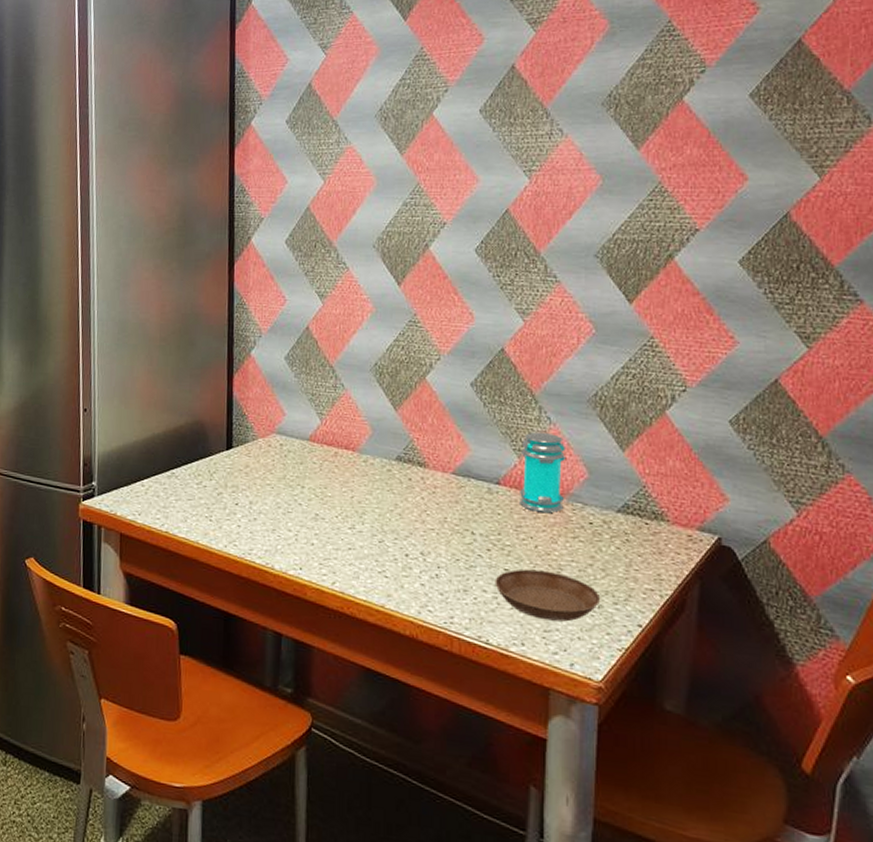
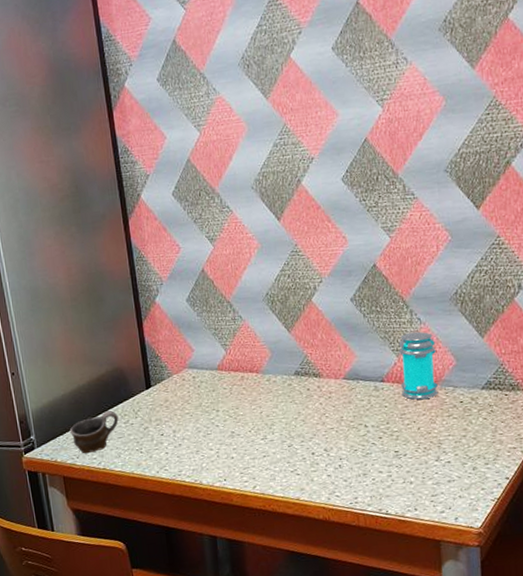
cup: none [135,467,191,512] -> present [69,411,119,454]
saucer: present [495,569,601,622] -> none [388,446,475,487]

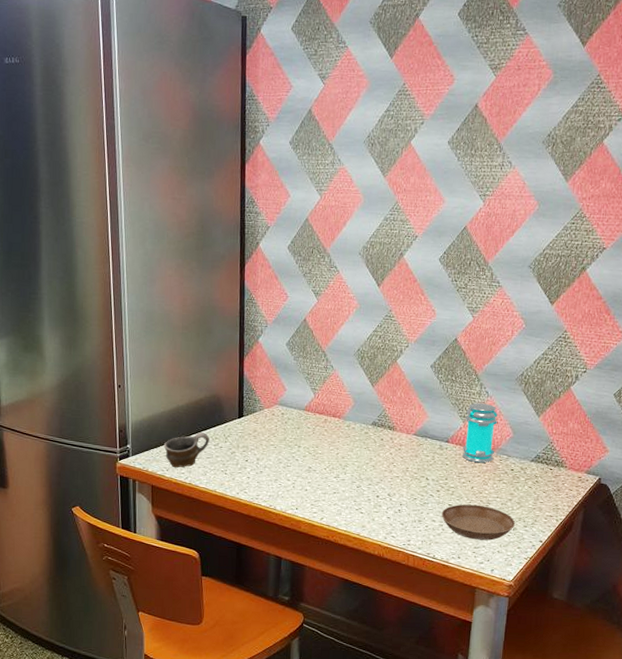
saucer: none [388,446,475,487] -> present [441,504,516,541]

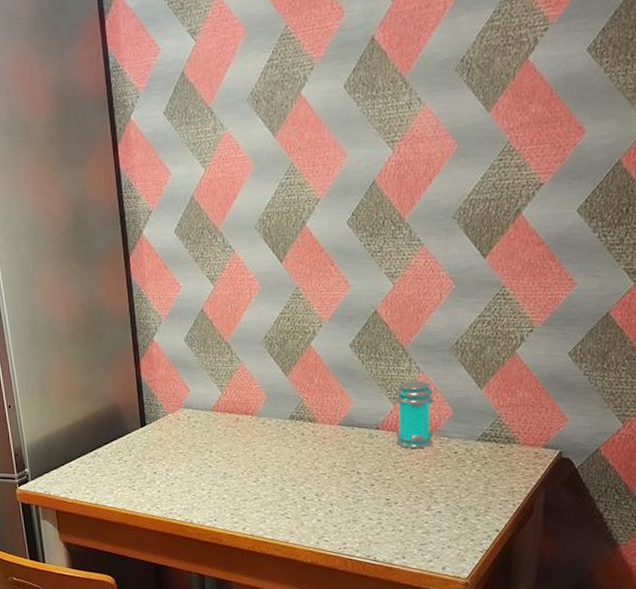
cup: present [163,432,209,468] -> none [63,447,112,489]
saucer: present [441,504,516,541] -> none [378,496,466,536]

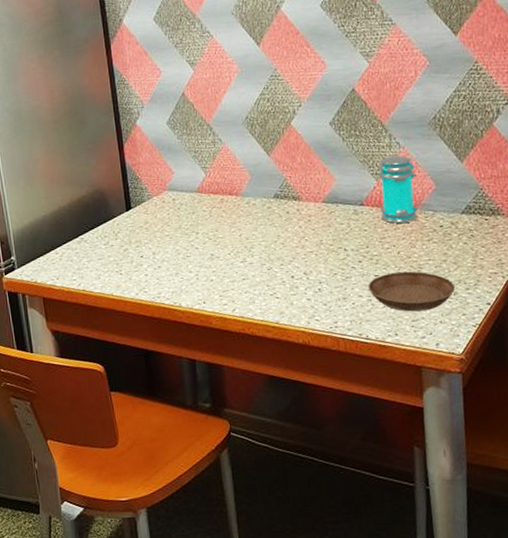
saucer: none [378,496,466,536] -> present [368,271,456,312]

